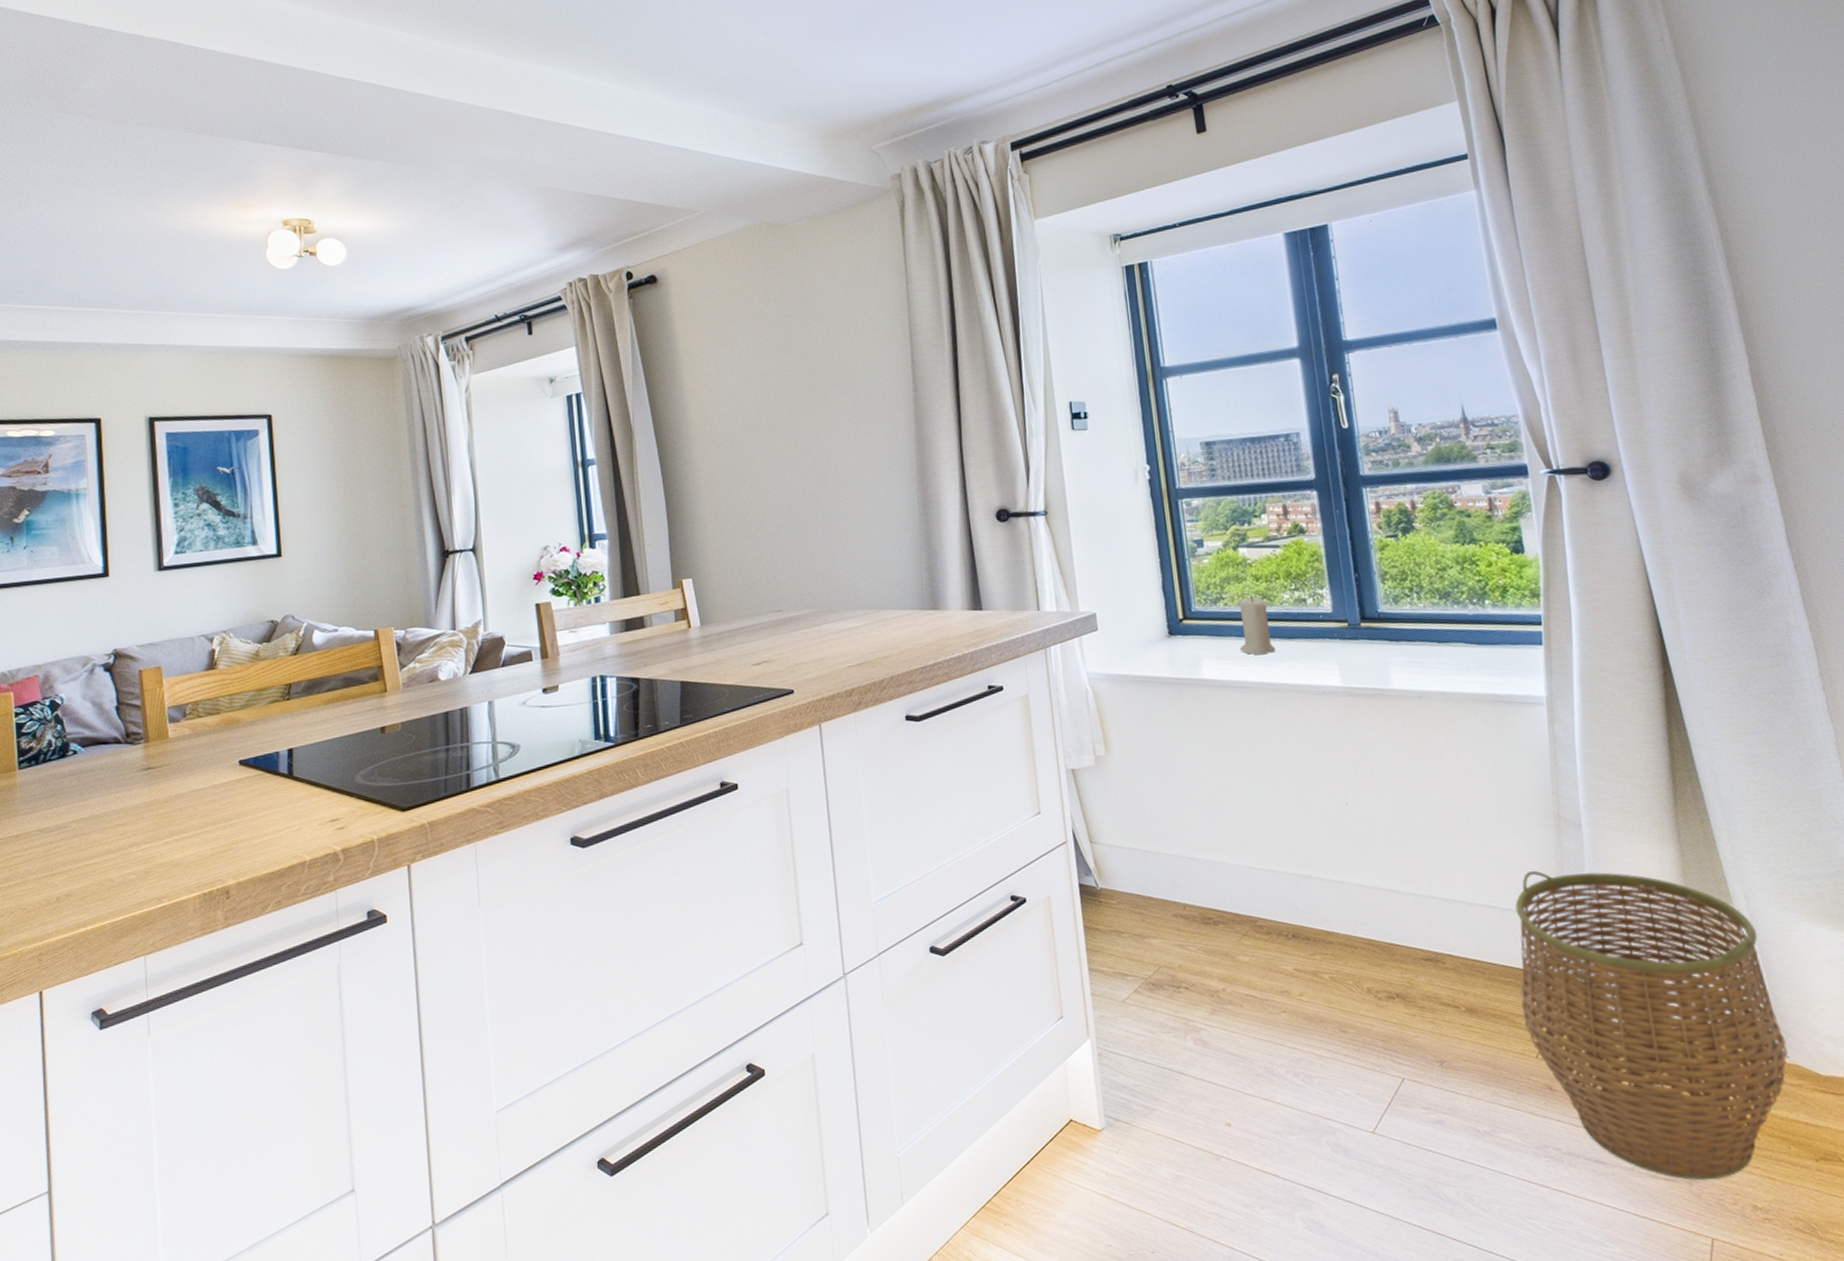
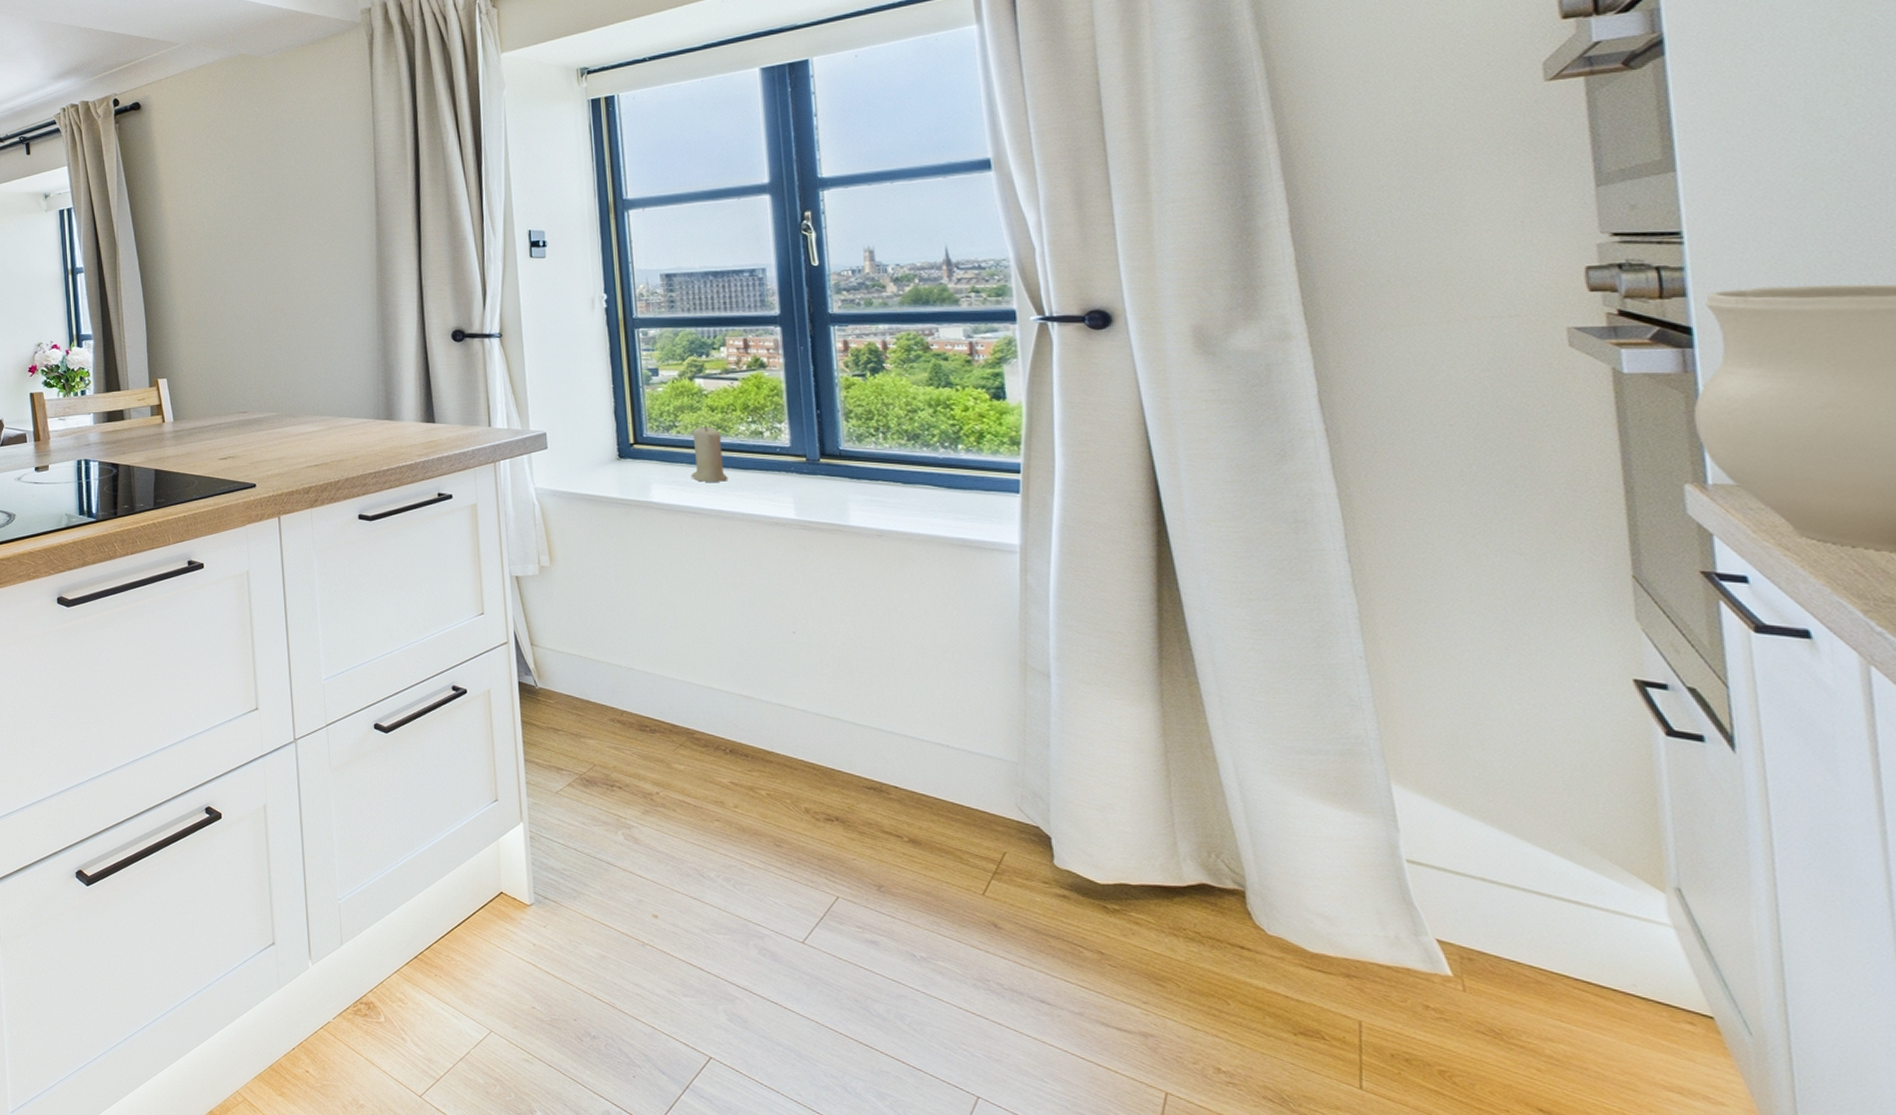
basket: present [1515,870,1788,1181] -> none [969,714,1271,1036]

